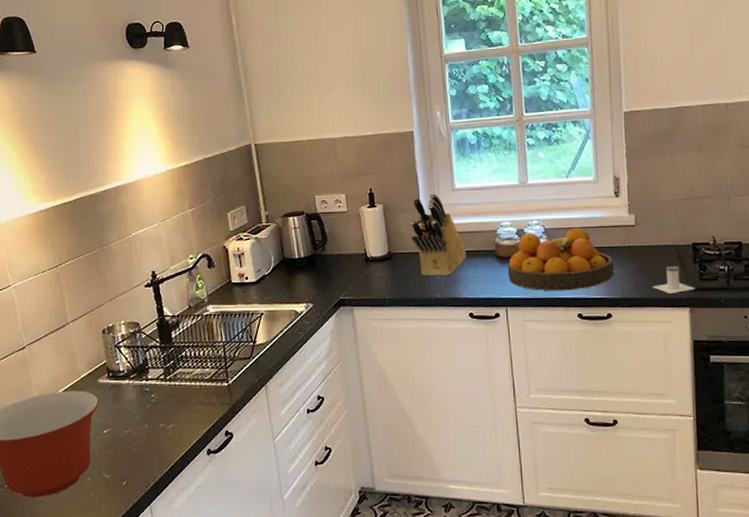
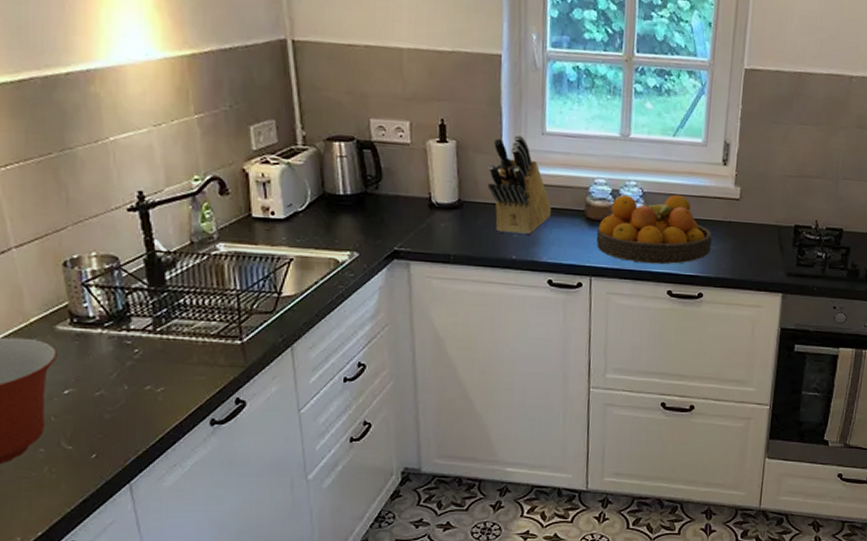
salt shaker: present [652,266,695,295] -> none [748,247,791,278]

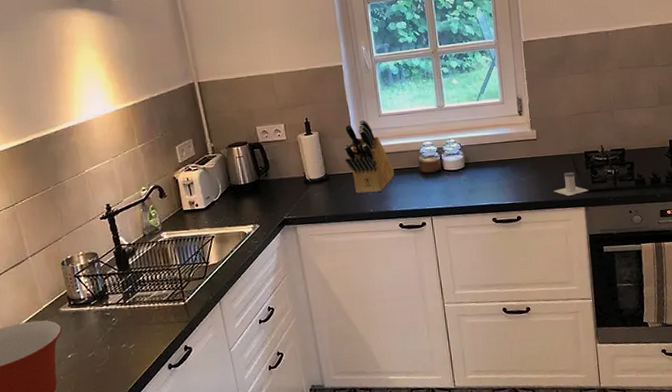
fruit bowl: present [597,194,712,265] -> none [431,143,521,200]
salt shaker: none [748,247,791,278] -> present [553,172,589,197]

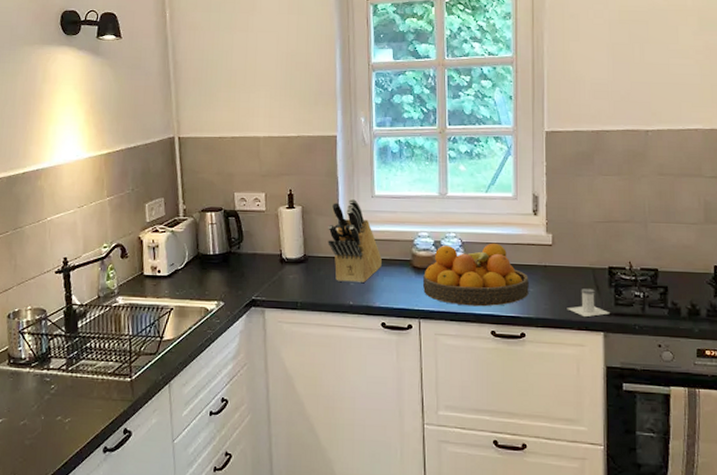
fruit bowl: none [431,143,521,200] -> present [423,243,529,307]

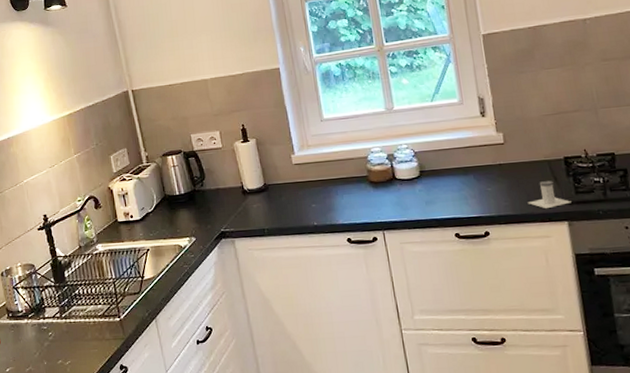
knife block: present [328,198,382,282] -> none [283,124,340,205]
fruit bowl: present [423,243,529,307] -> none [381,148,488,213]

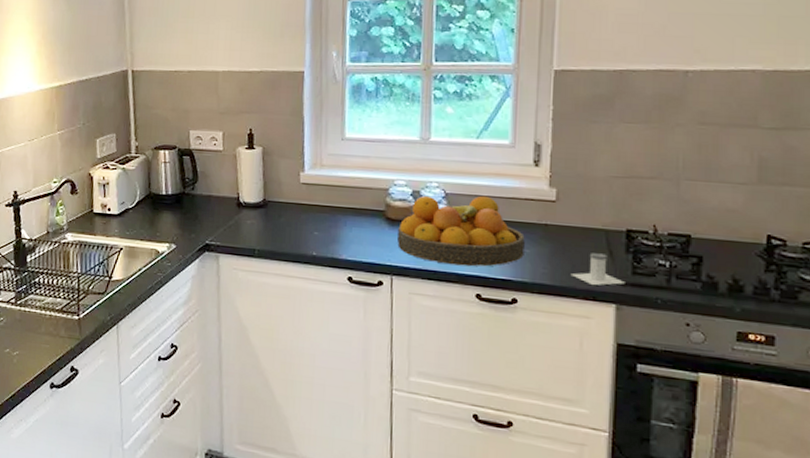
fruit bowl: none [381,148,488,213] -> present [397,195,525,267]

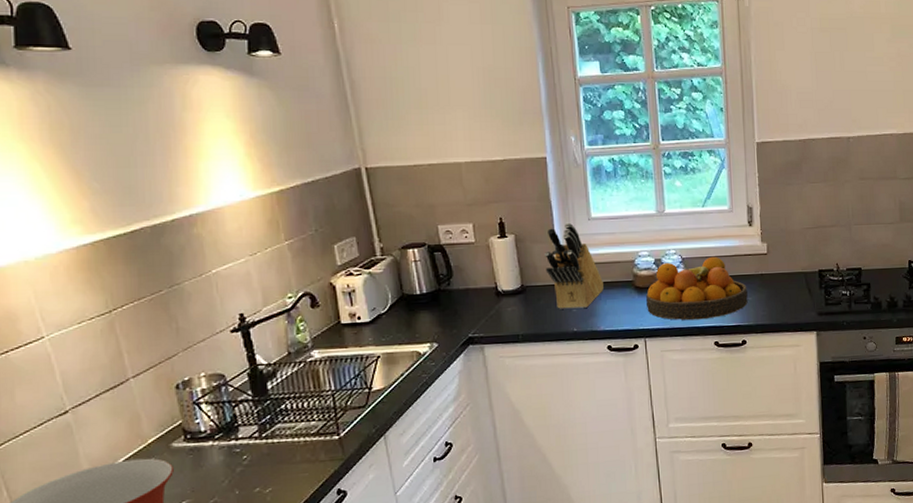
knife block: none [290,140,351,232] -> present [545,222,604,309]
salt shaker: present [570,253,625,286] -> none [783,292,821,320]

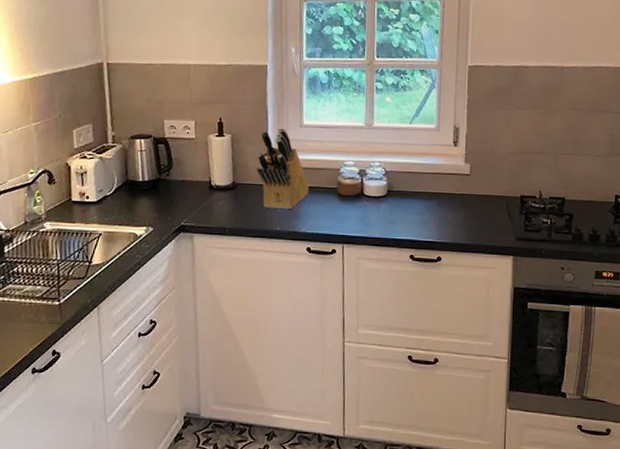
fruit bowl: present [646,256,748,321] -> none [347,172,447,233]

